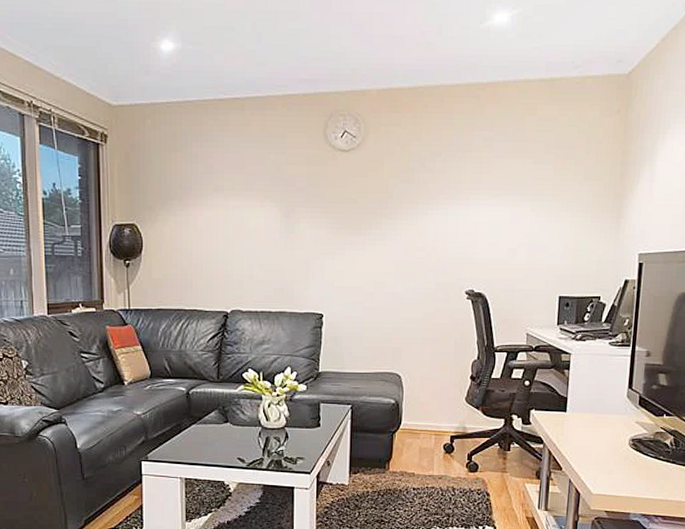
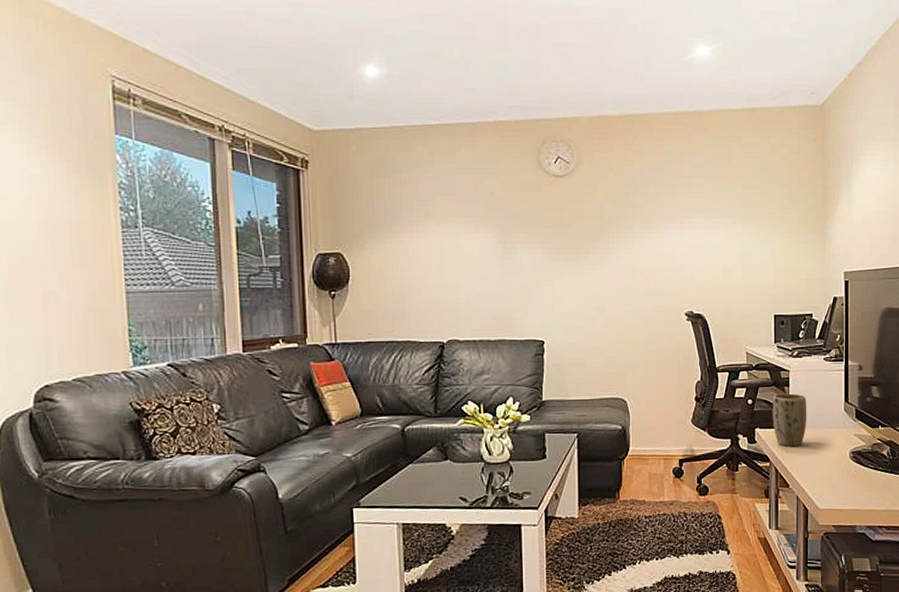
plant pot: none [549,376,587,430] -> present [772,393,807,446]

